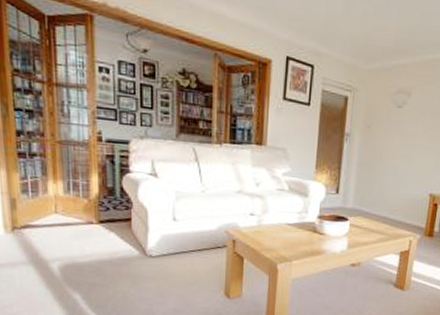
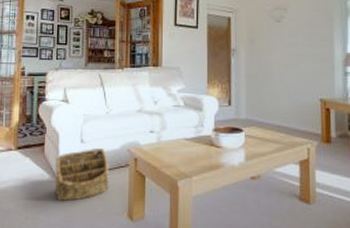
basket: none [145,227,205,278] -> present [55,149,109,202]

